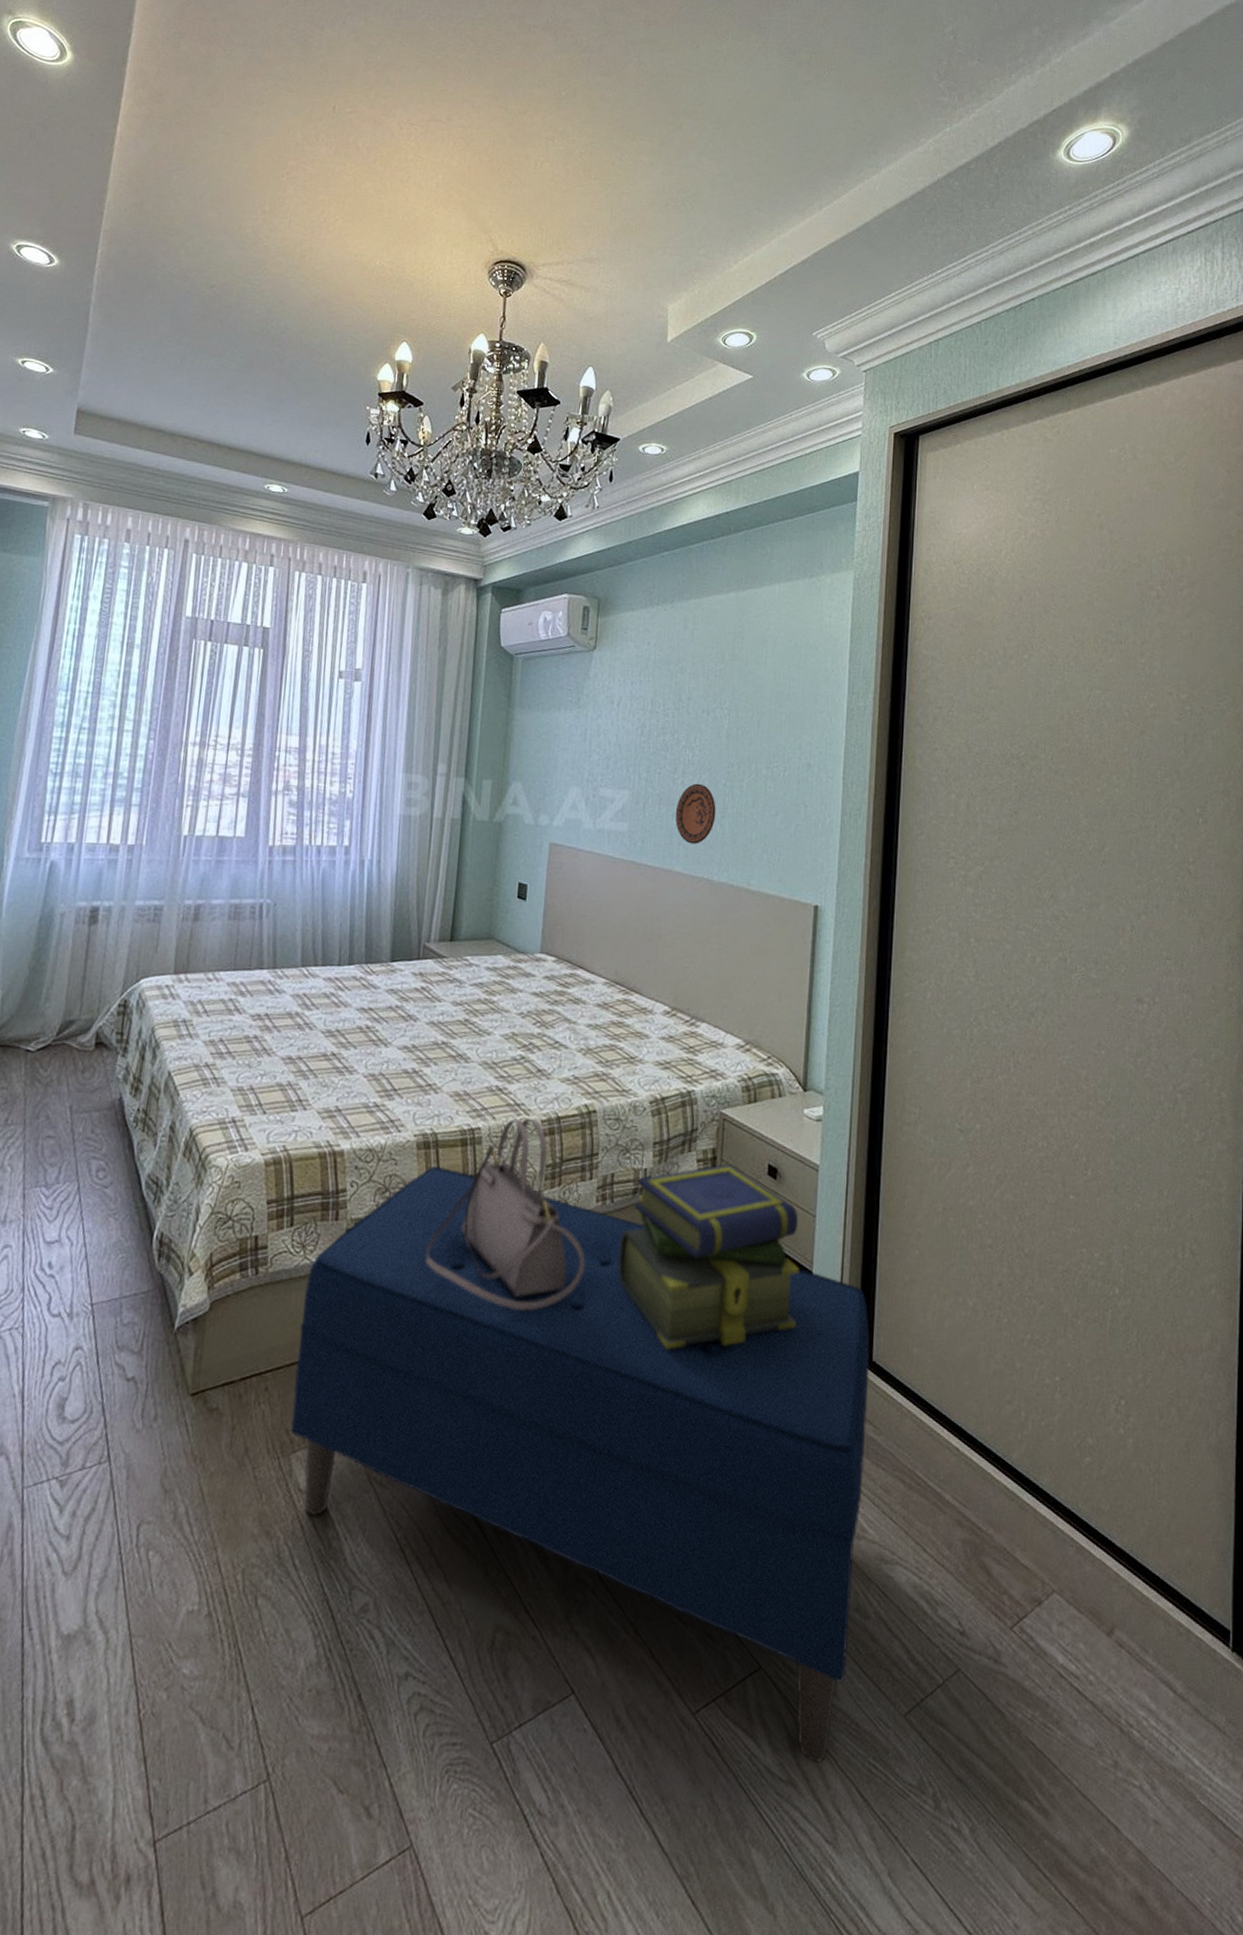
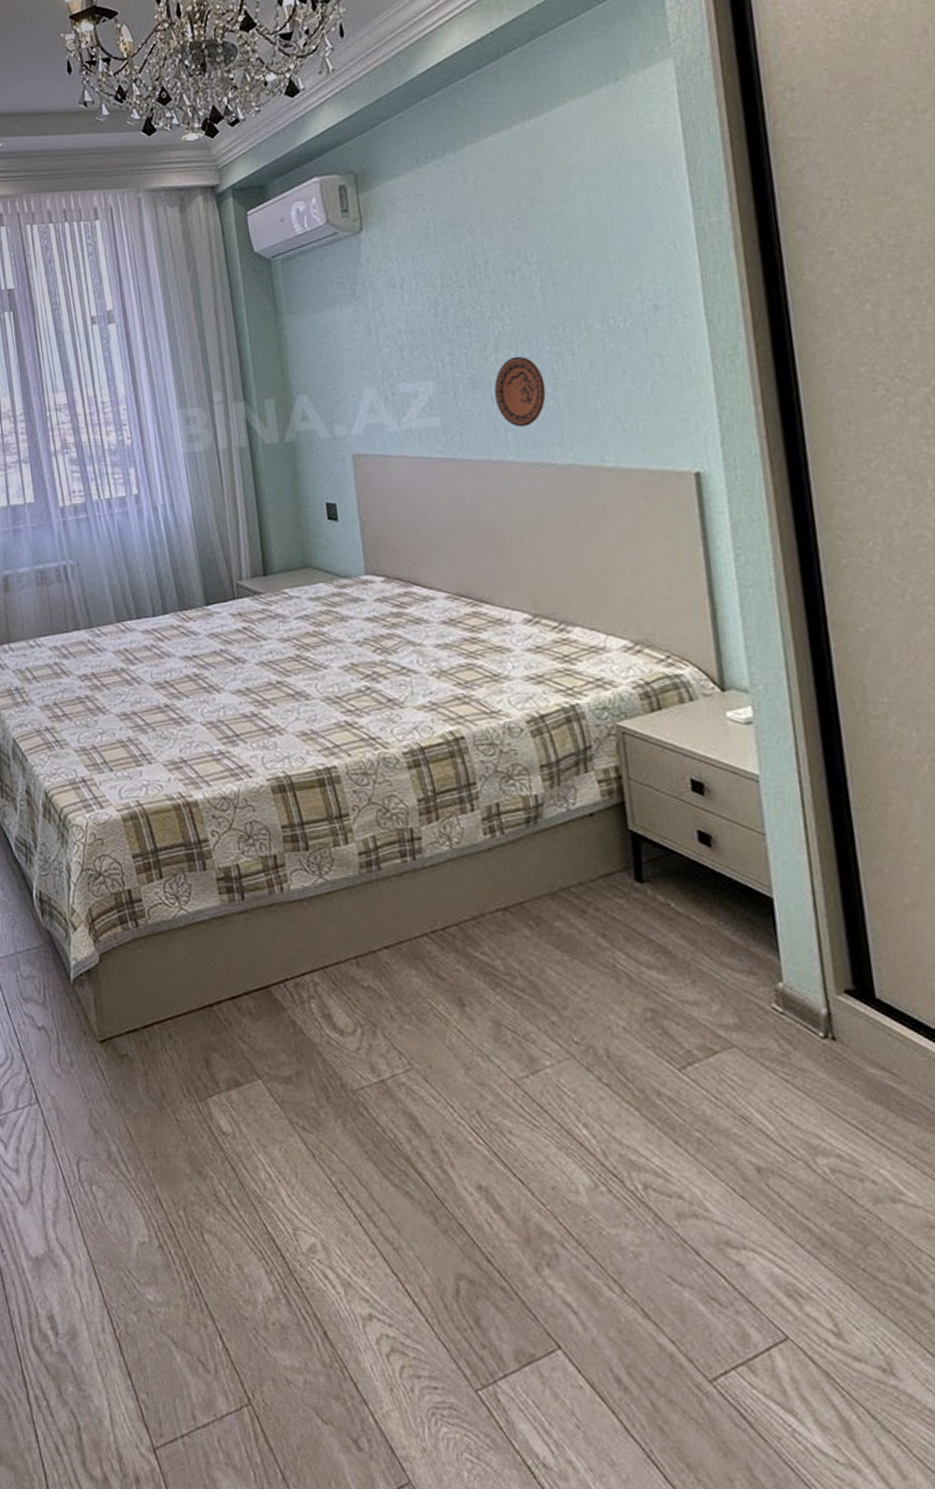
bench: present [290,1165,870,1763] -> none [187,809,905,1449]
handbag: present [426,1119,585,1311] -> none [304,752,484,953]
stack of books: present [618,1164,800,1349] -> none [520,783,762,990]

